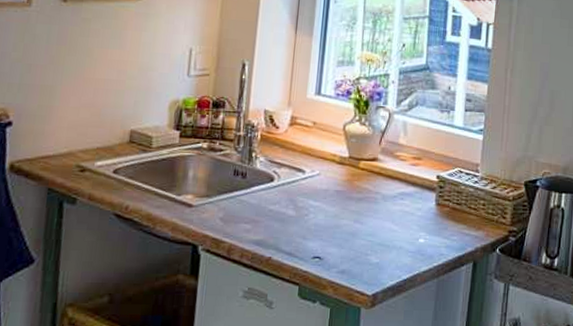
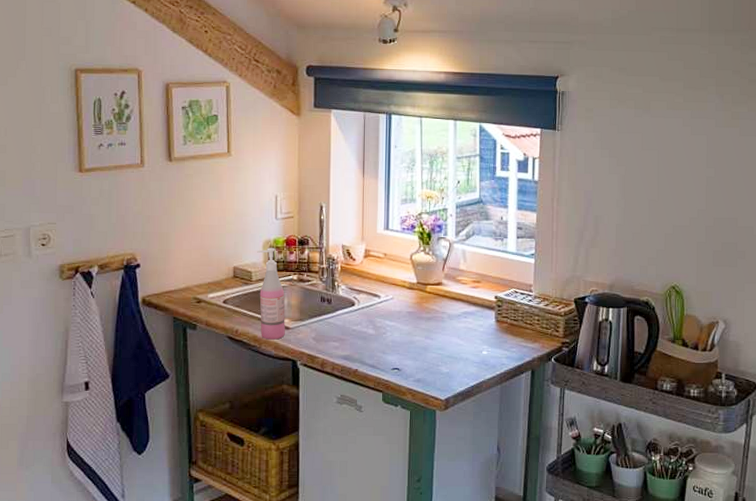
soap dispenser: none [156,109,191,219] -> present [257,248,285,340]

